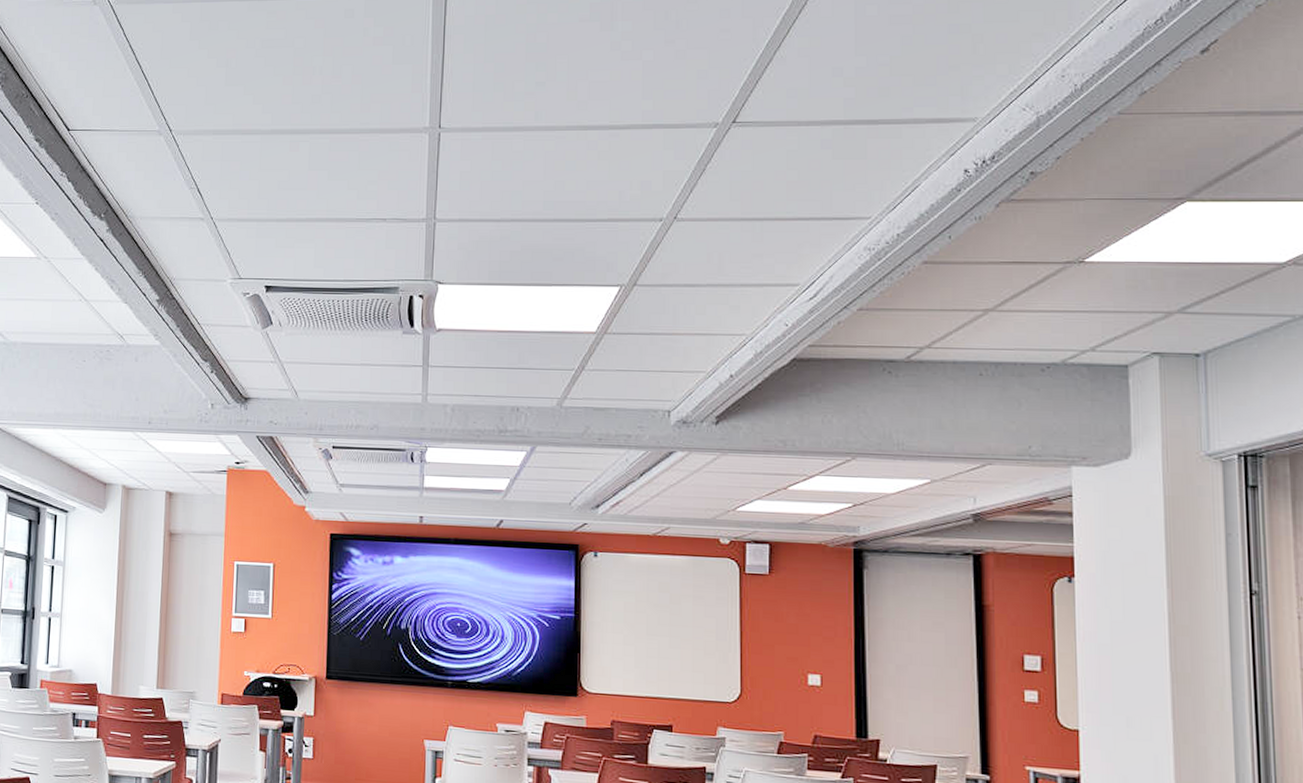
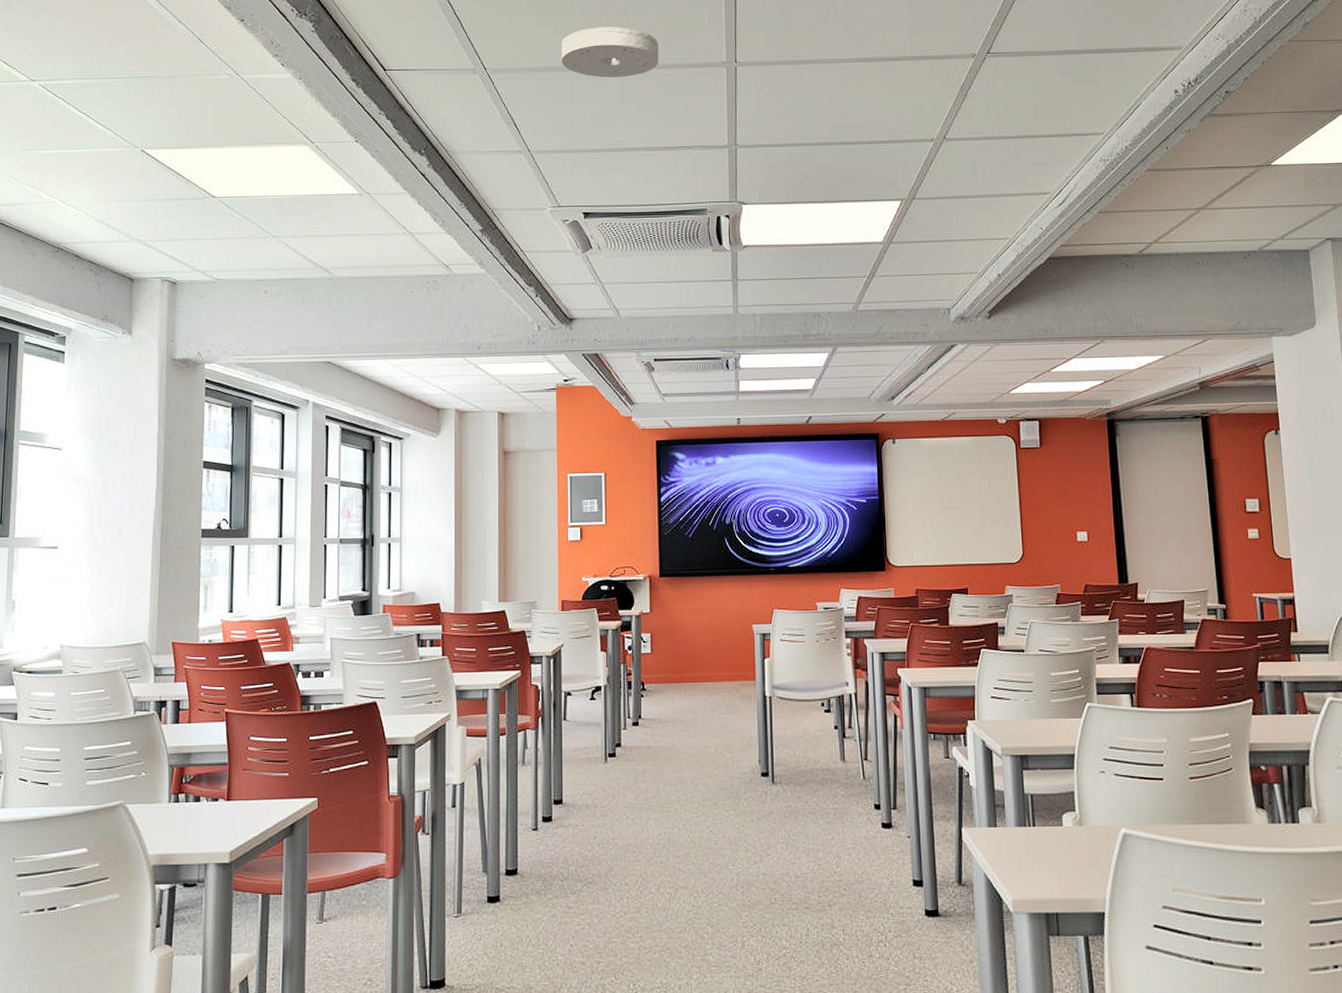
smoke detector: none [250,87,355,142] -> present [561,27,659,78]

